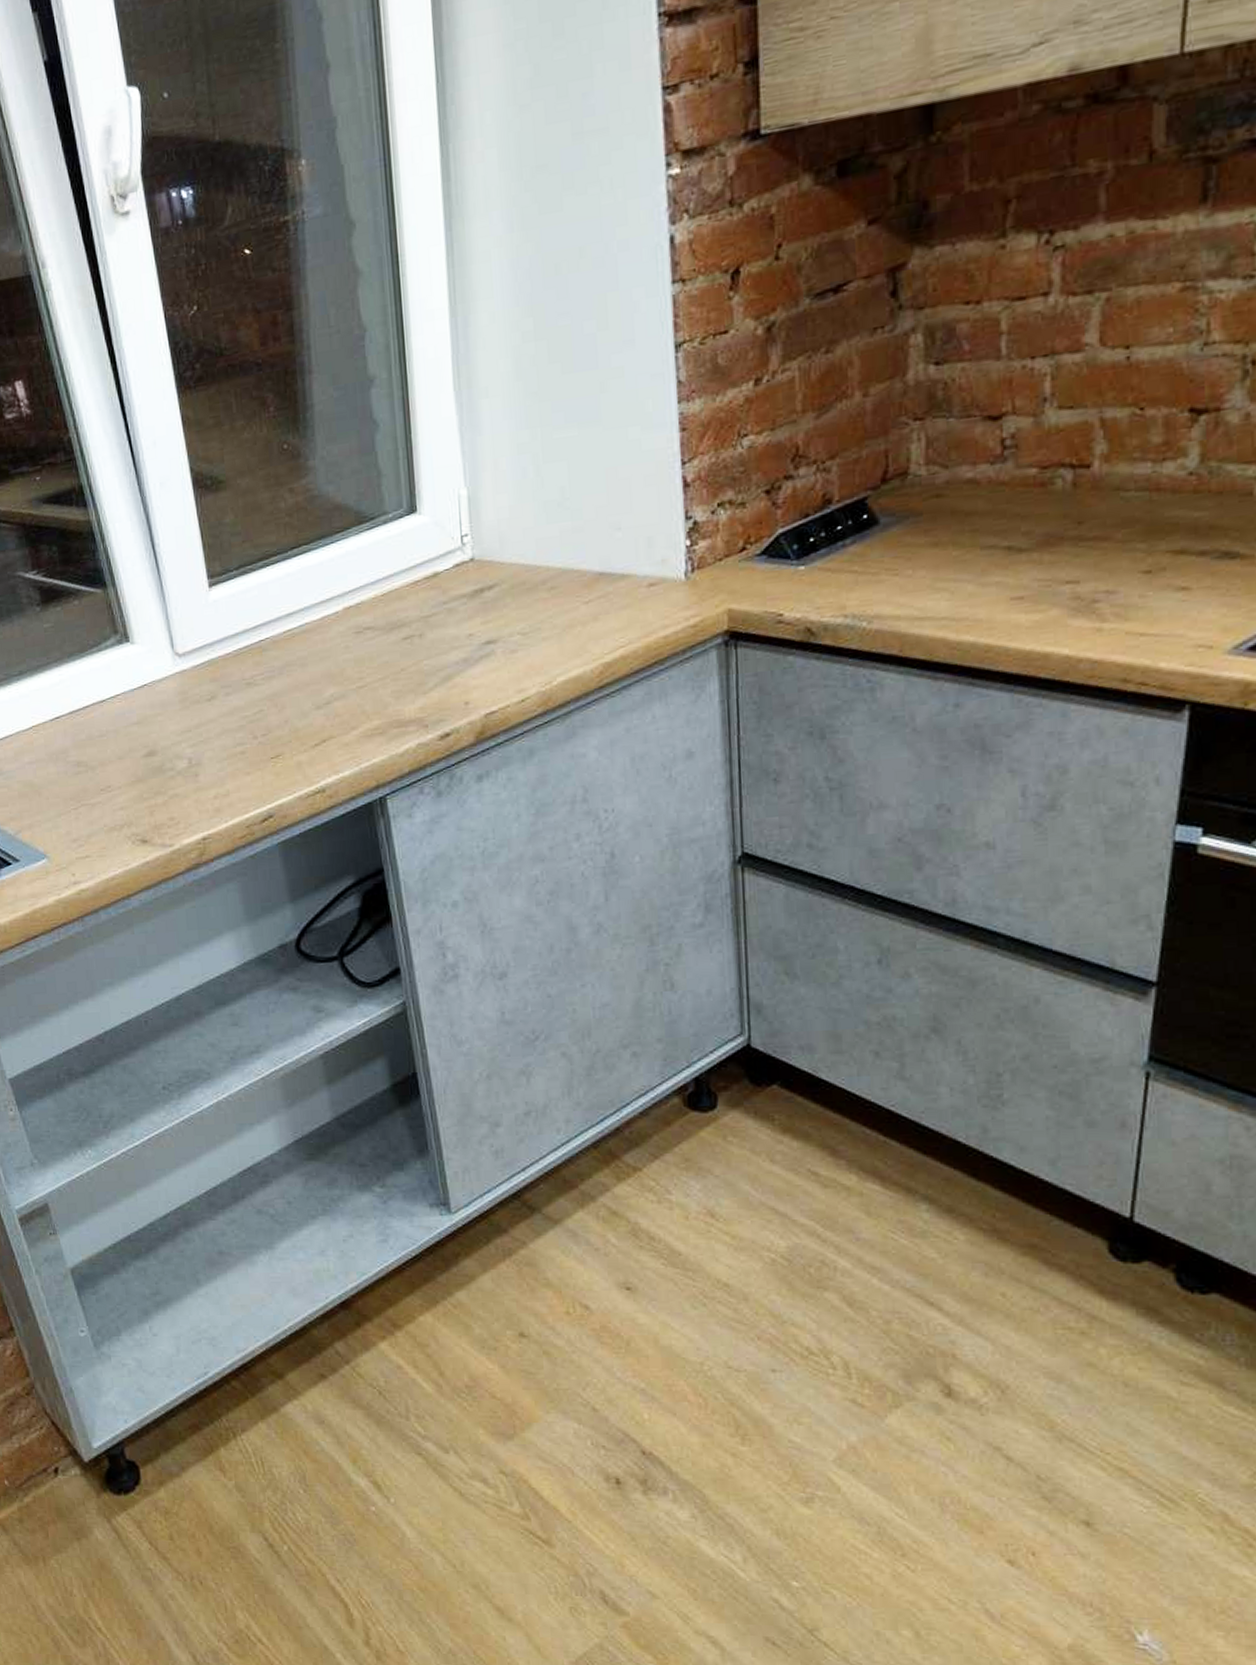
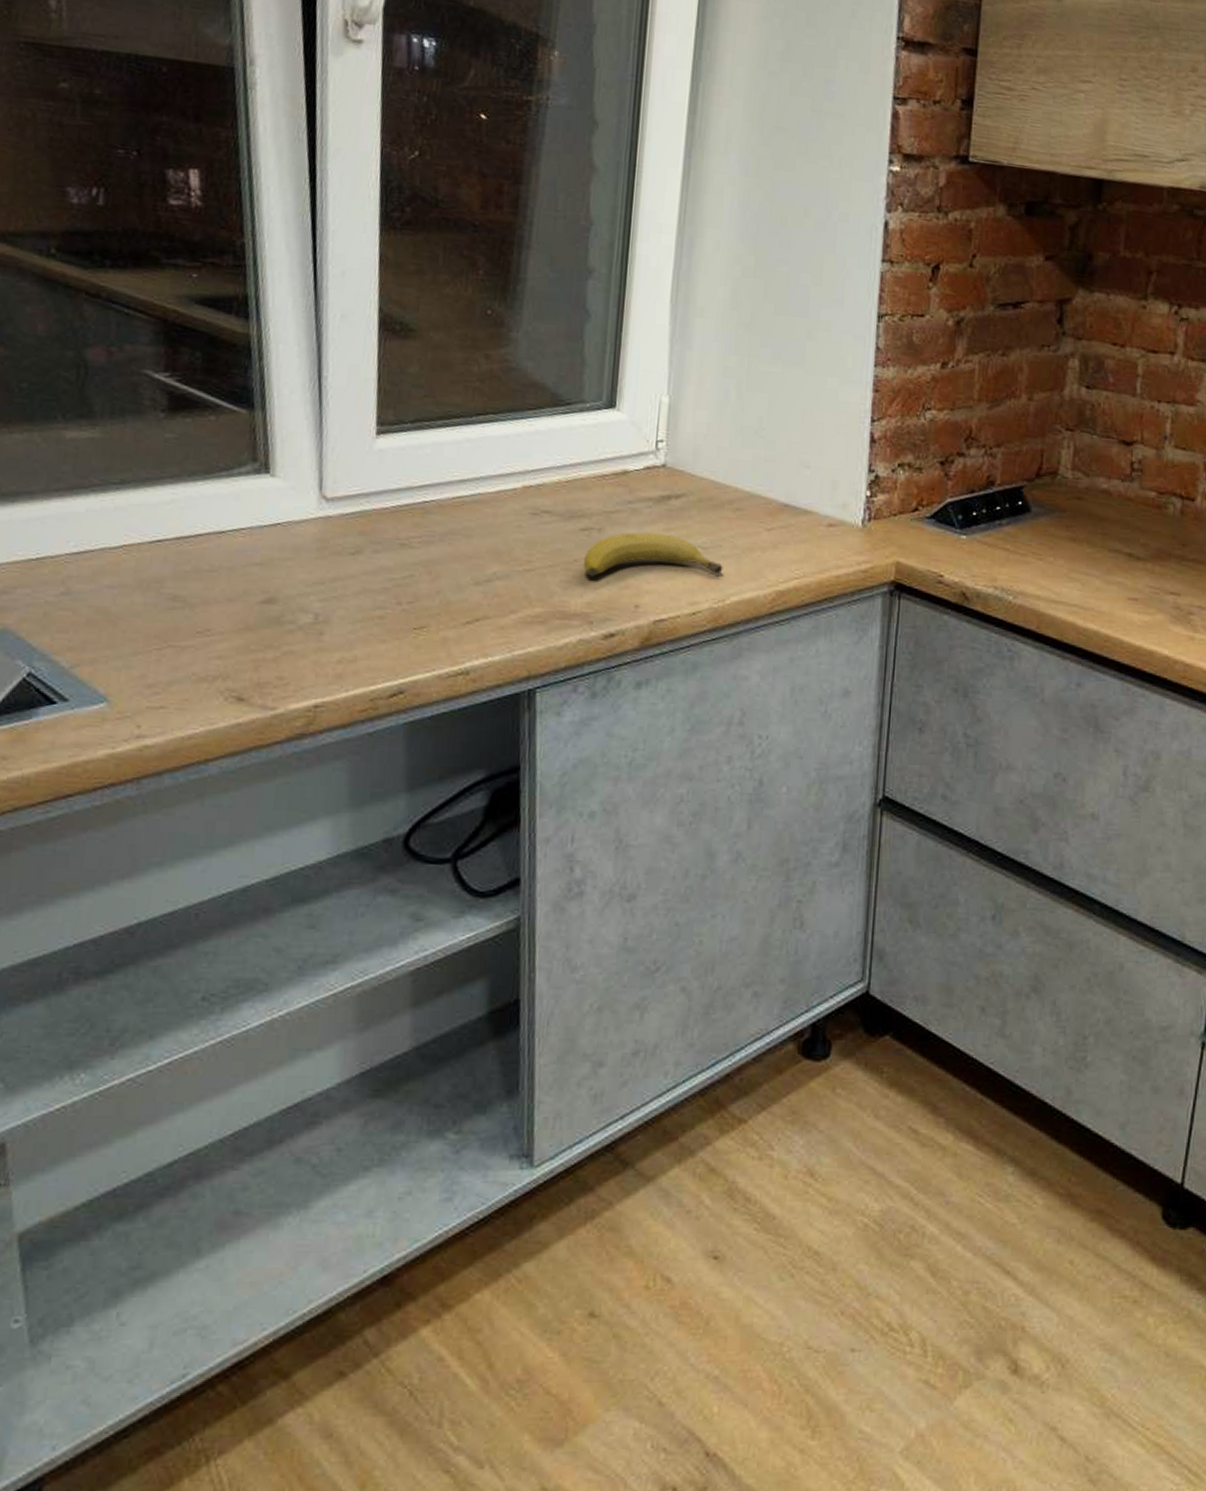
fruit: none [409,627,546,682] -> present [582,532,723,576]

